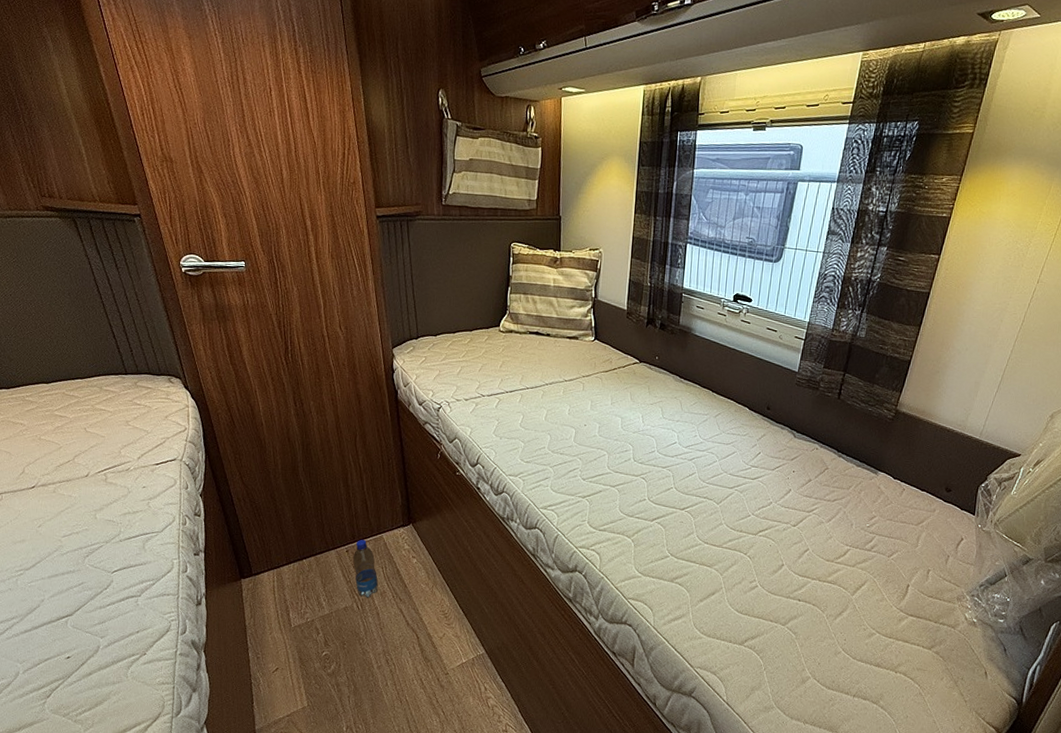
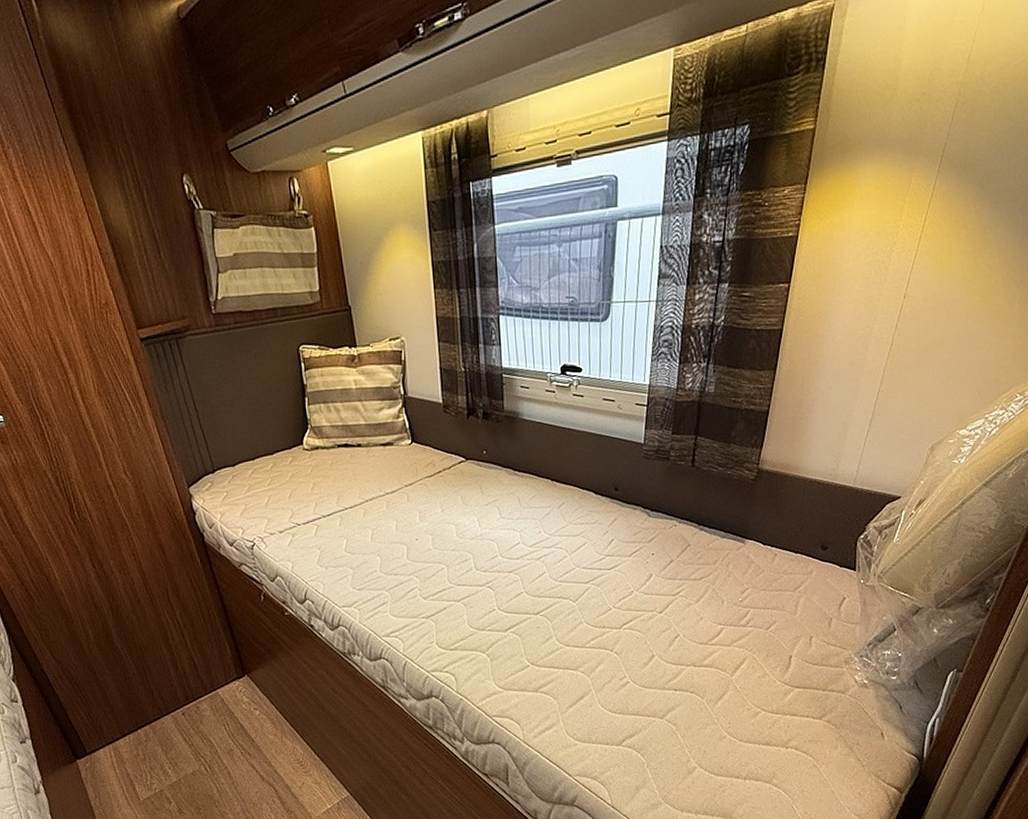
bottle: present [352,539,379,598] -> none [190,698,224,759]

